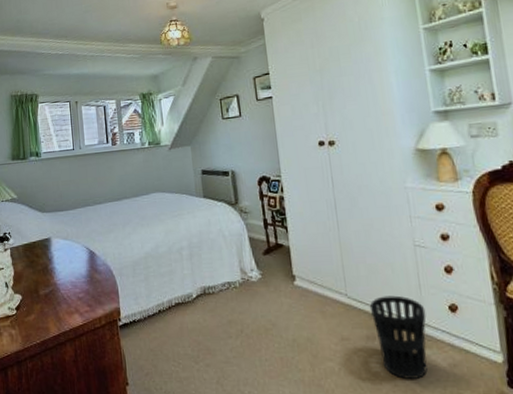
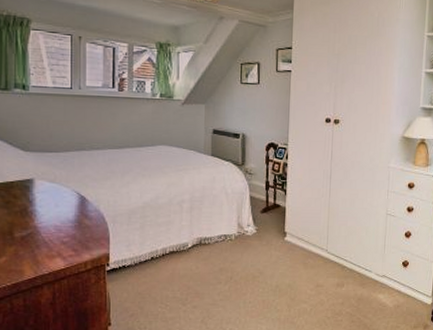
wastebasket: present [369,295,428,379] -> none [343,252,385,316]

